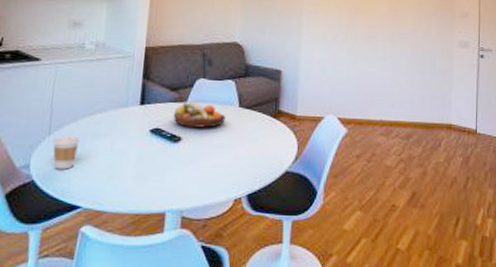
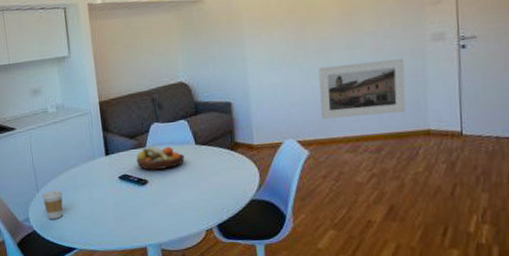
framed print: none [363,52,436,106] -> present [318,59,406,119]

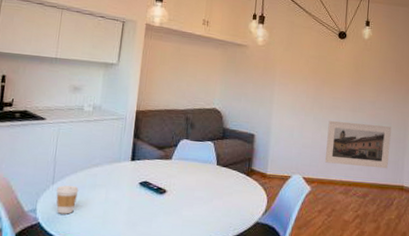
fruit bowl: present [136,145,185,170] -> none [159,159,205,183]

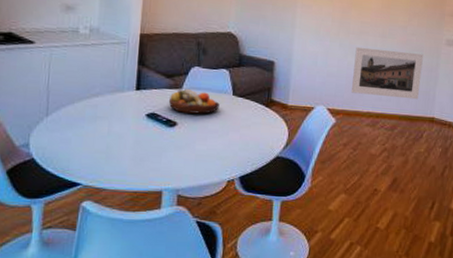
coffee cup: present [56,185,79,214] -> none [50,117,77,149]
fruit bowl: none [159,159,205,183] -> present [168,88,220,114]

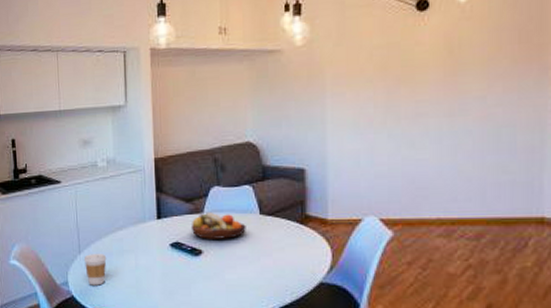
coffee cup: none [50,117,77,149] -> present [83,254,107,286]
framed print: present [352,46,423,100] -> none [411,131,517,196]

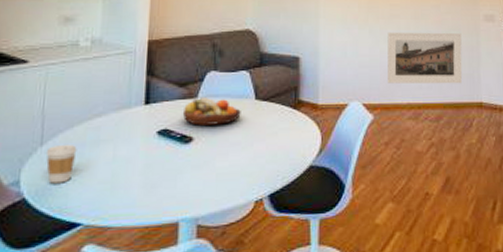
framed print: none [411,131,517,196] -> present [387,32,463,84]

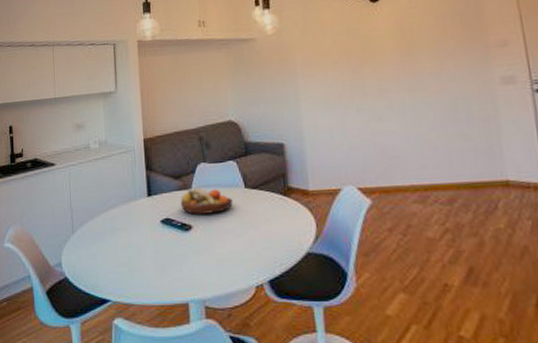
coffee cup: present [45,145,77,184] -> none [77,233,100,266]
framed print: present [387,32,463,84] -> none [378,102,478,165]

